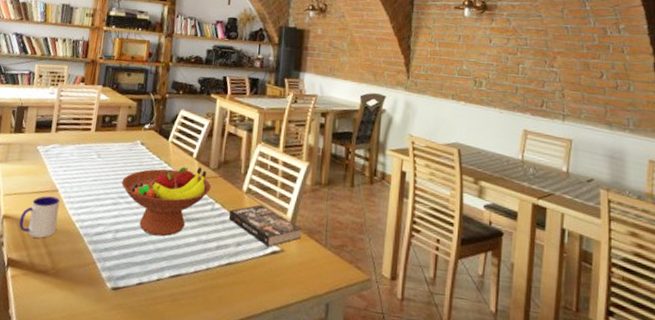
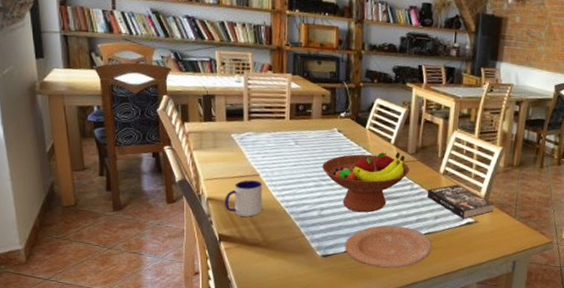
plate: none [137,252,233,308] -> present [345,225,432,269]

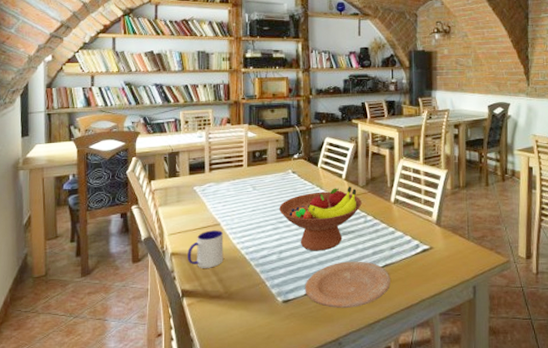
book: present [427,184,494,219] -> none [380,212,447,247]

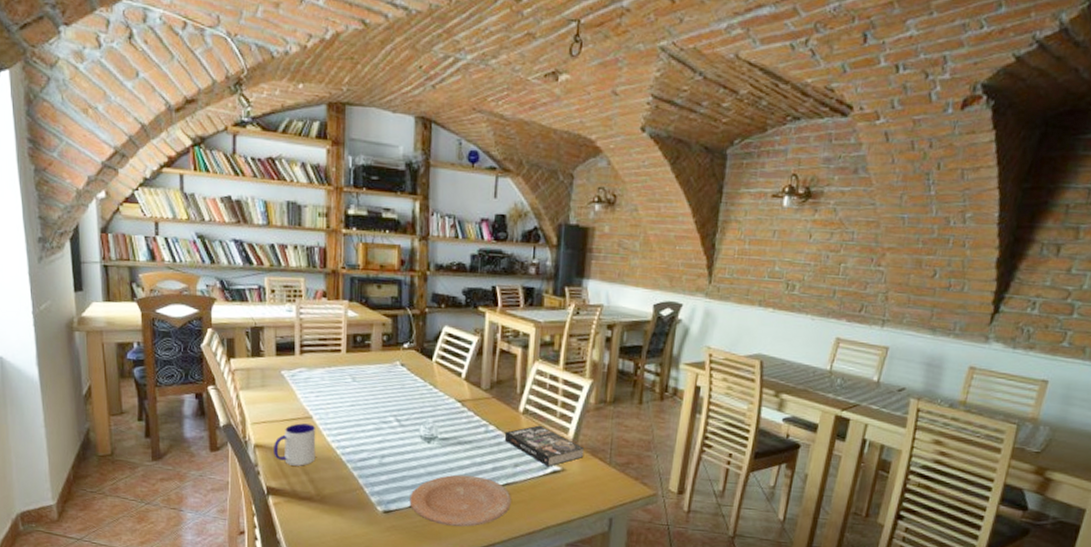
fruit bowl: present [279,186,362,251] -> none [383,388,484,460]
book: none [380,212,447,247] -> present [504,425,585,467]

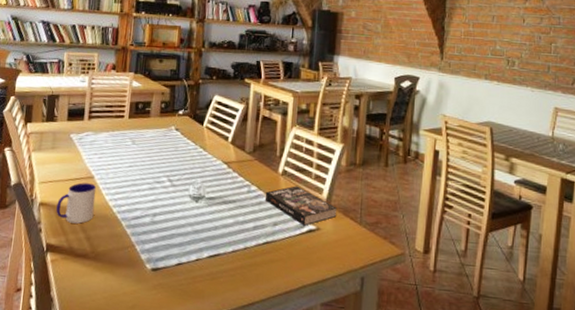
plate: present [409,474,511,527] -> none [176,233,271,285]

